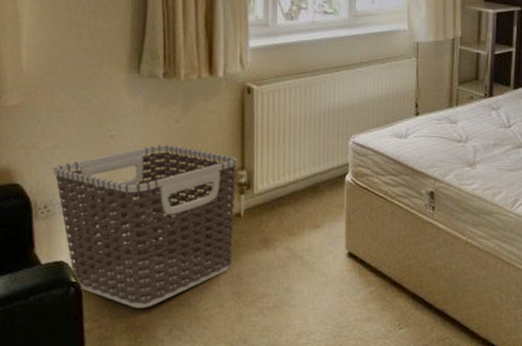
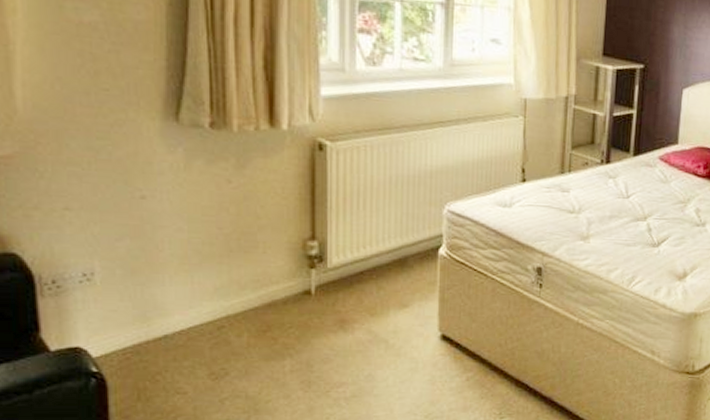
clothes hamper: present [54,145,237,309] -> none [64,208,306,402]

